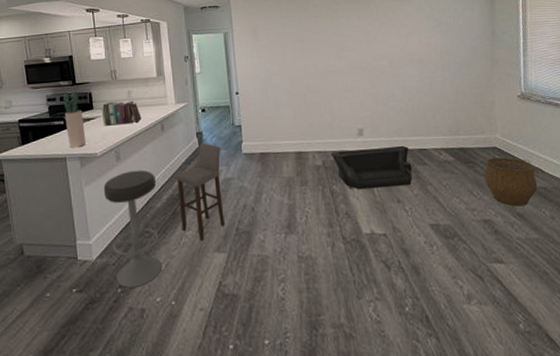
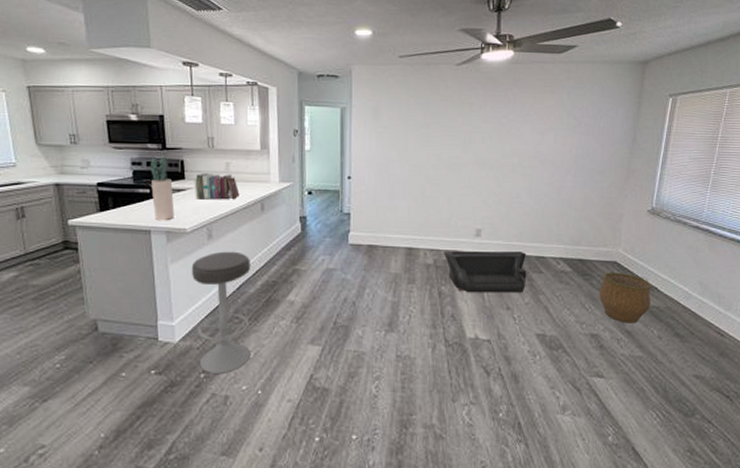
bar stool: present [176,143,225,240] -> none [273,229,325,331]

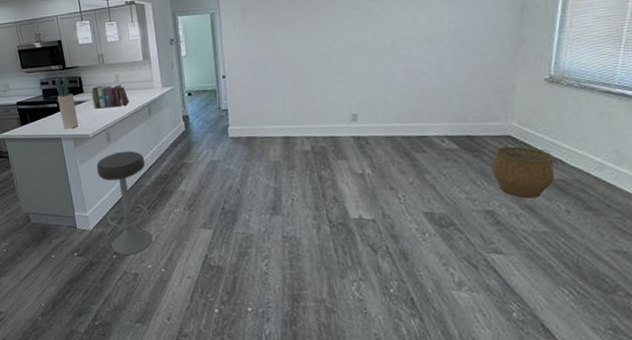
dog bed: present [443,250,527,293] -> none [320,132,409,176]

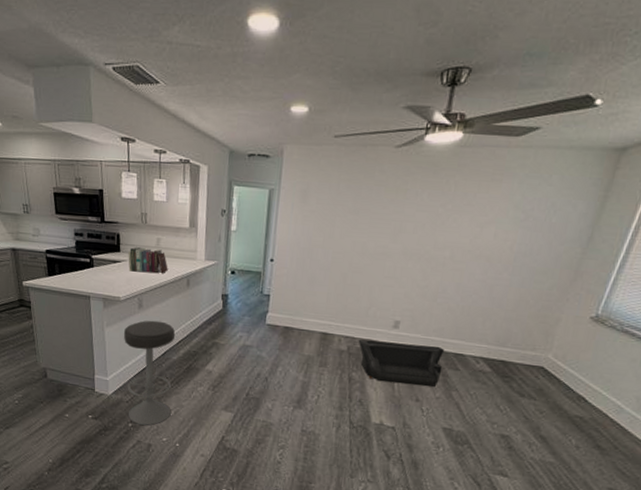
vase: present [55,71,79,130] -> none [90,225,111,289]
dog bed: none [320,132,409,176] -> present [358,339,444,387]
basket: present [492,147,554,198] -> none [517,377,579,430]

